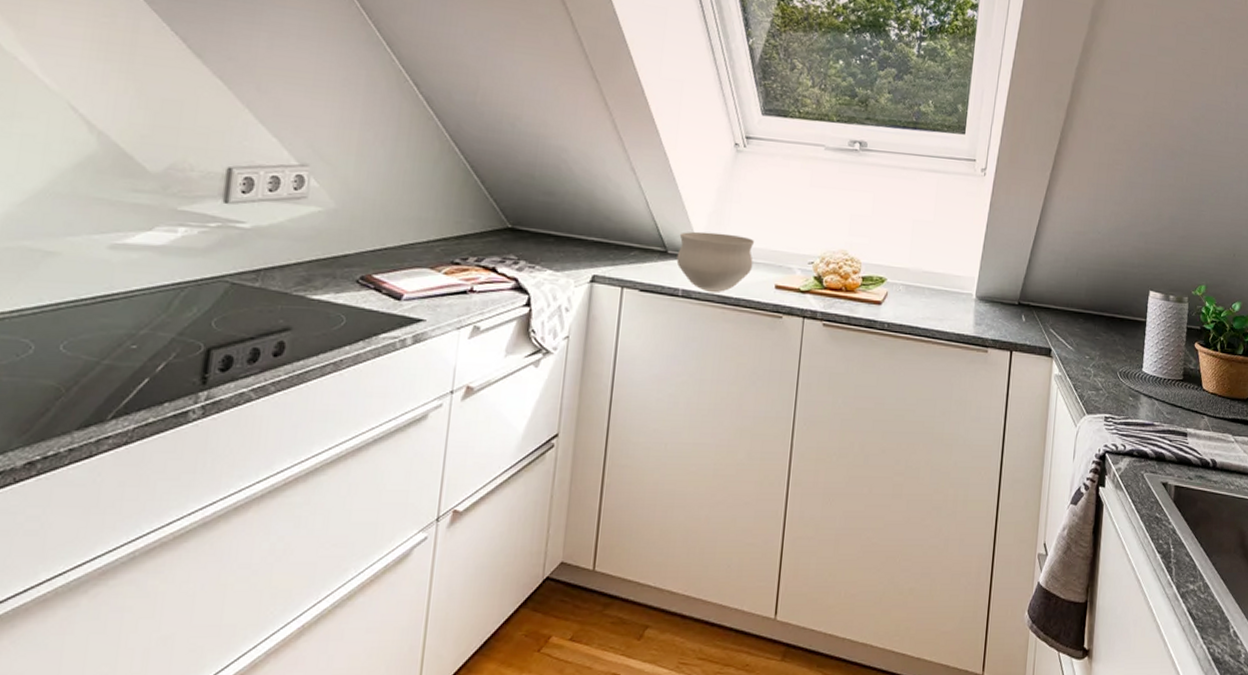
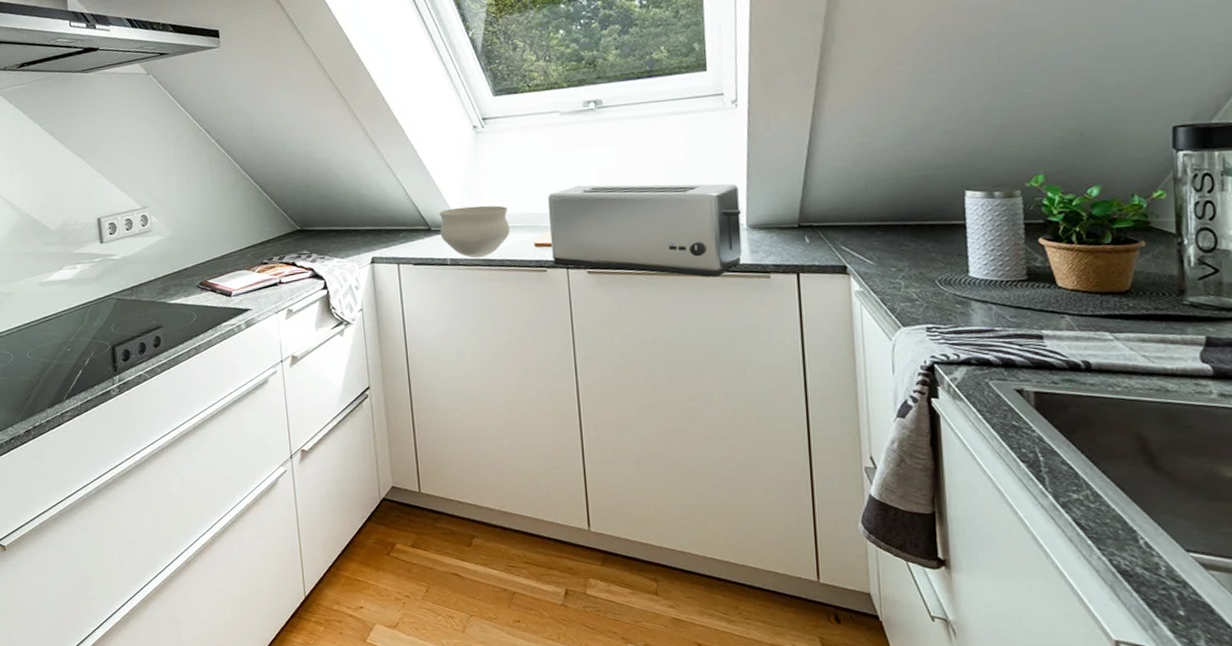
toaster: none [790,229,974,346] -> present [548,183,743,278]

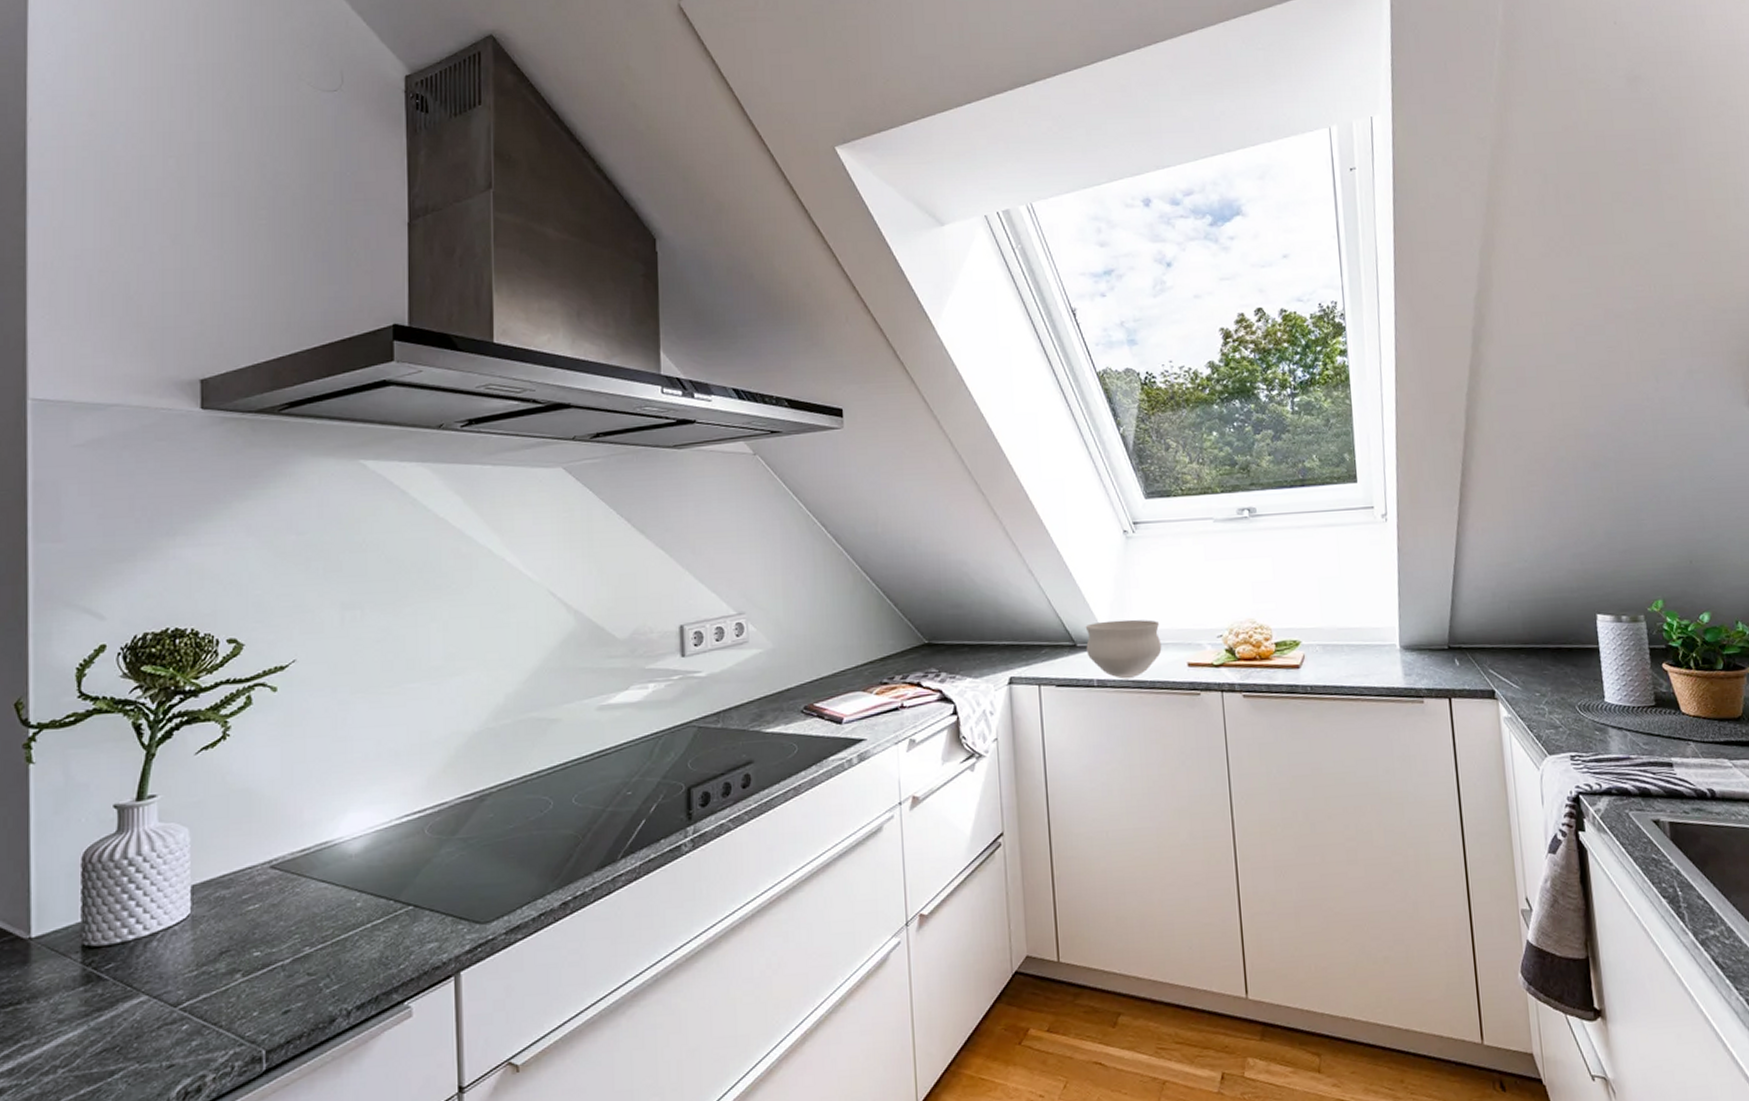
toaster: present [548,183,743,278] -> none [1201,599,1397,703]

